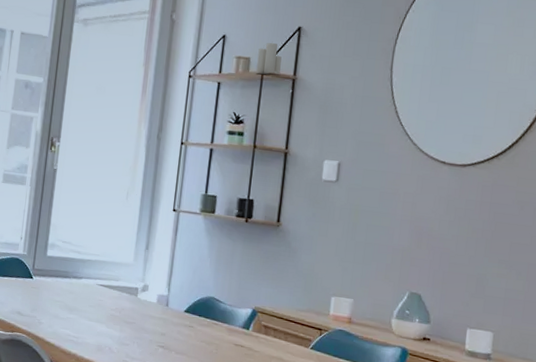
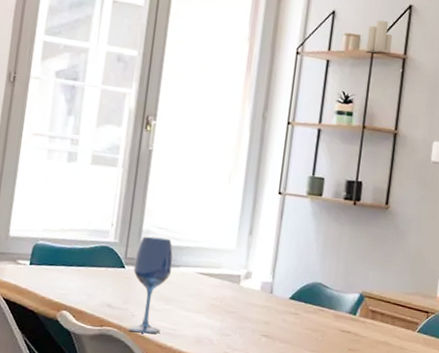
wineglass: none [35,249,76,341] -> present [127,236,173,334]

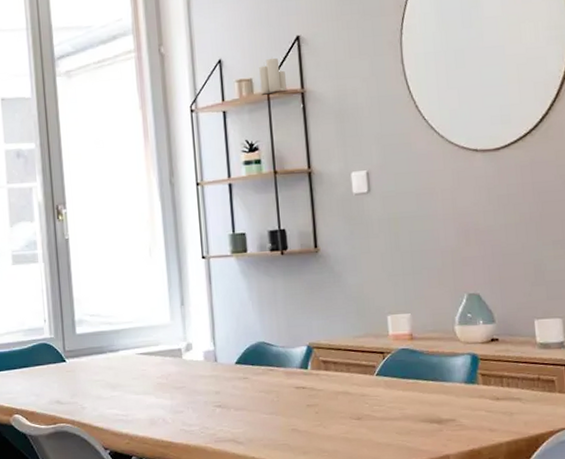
wineglass: present [127,236,173,334] -> none [73,324,113,425]

